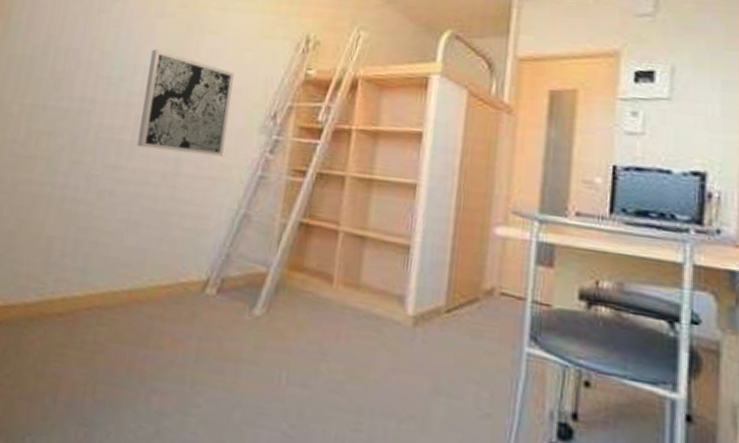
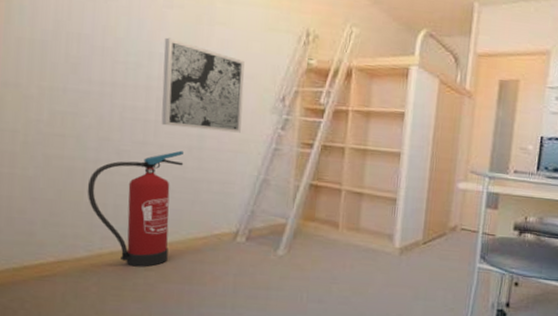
fire extinguisher: none [48,176,158,320] -> present [87,150,185,267]

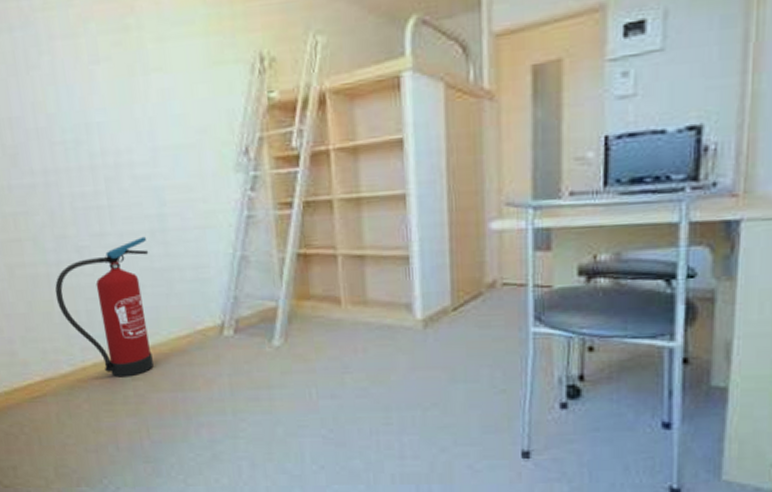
wall art: present [161,37,245,133] -> none [98,101,204,210]

